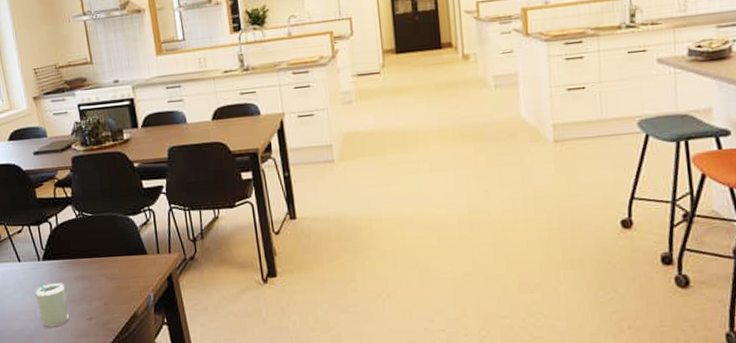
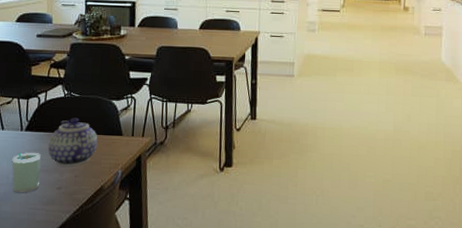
teapot: none [69,240,122,295] -> present [48,117,98,167]

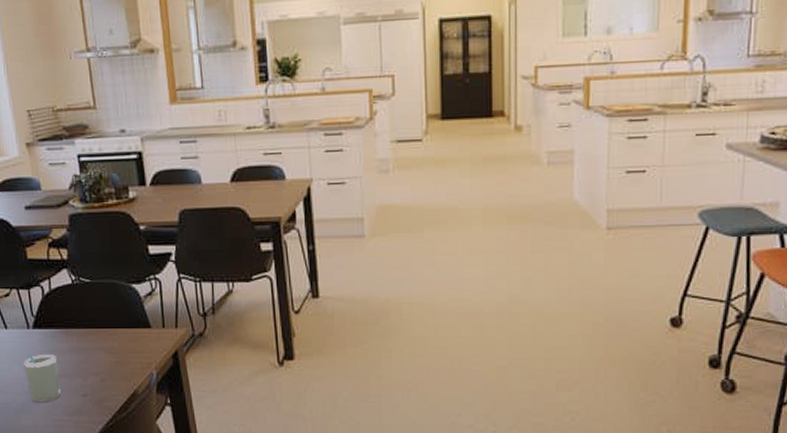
teapot: present [48,117,98,167] -> none [62,309,122,369]

